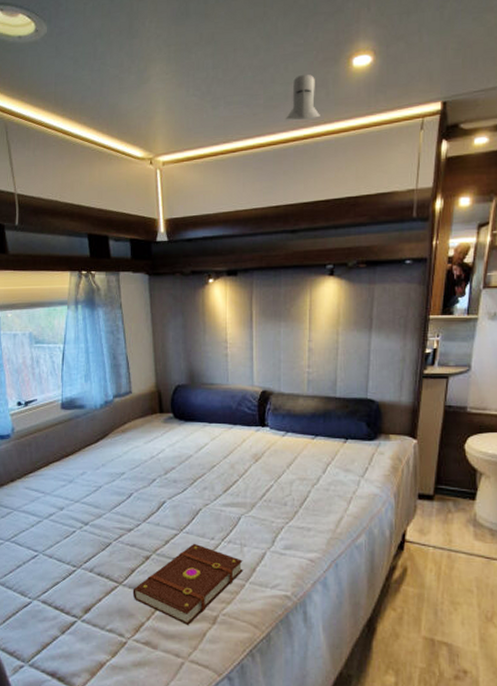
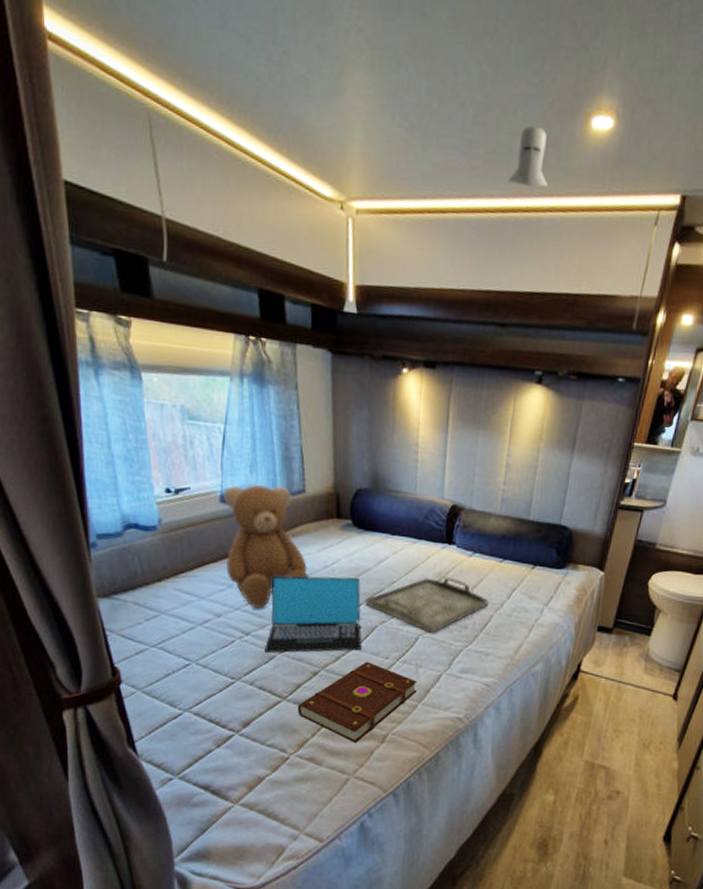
teddy bear: none [64,390,138,499] -> present [223,483,309,608]
laptop: none [101,464,188,540] -> present [264,576,362,653]
serving tray: none [189,457,305,512] -> present [365,577,489,633]

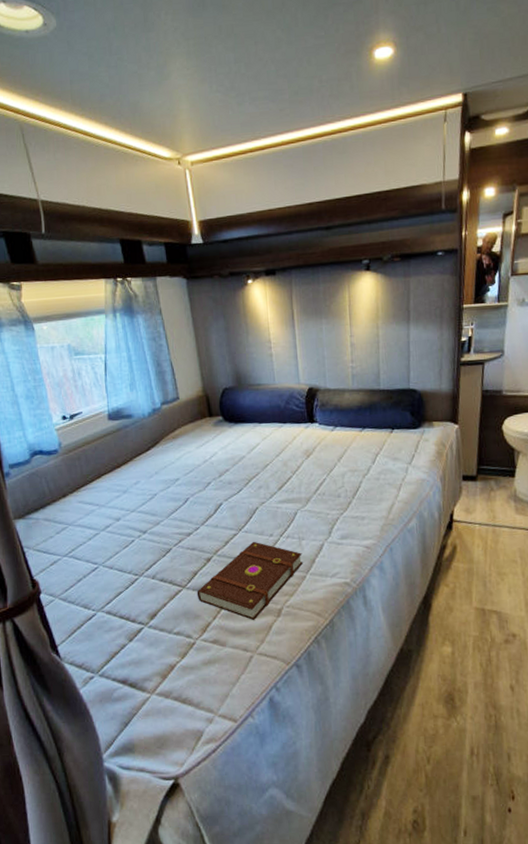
teddy bear: present [223,483,309,608] -> none [110,397,192,508]
laptop: present [264,576,362,653] -> none [160,466,247,547]
serving tray: present [365,577,489,633] -> none [244,452,356,506]
knight helmet: present [508,125,548,187] -> none [312,67,346,115]

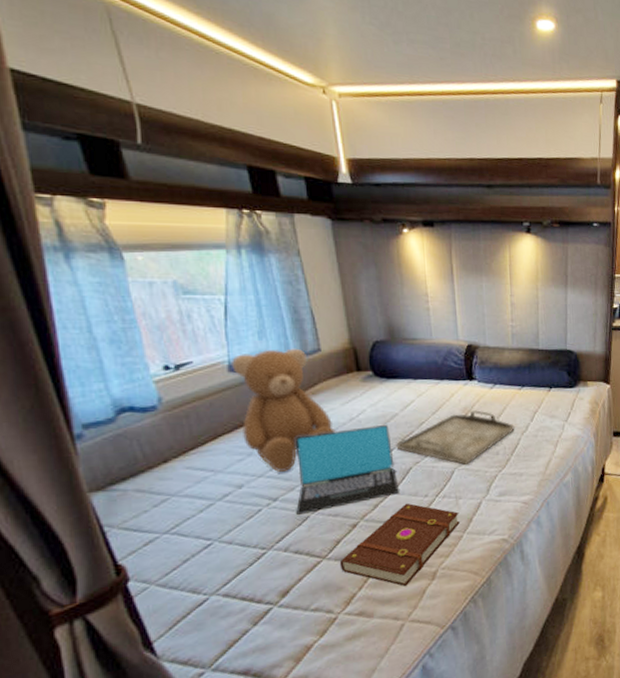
teddy bear: none [110,397,192,508] -> present [232,348,336,472]
laptop: none [160,466,247,547] -> present [296,424,399,515]
serving tray: none [244,452,356,506] -> present [396,410,515,465]

